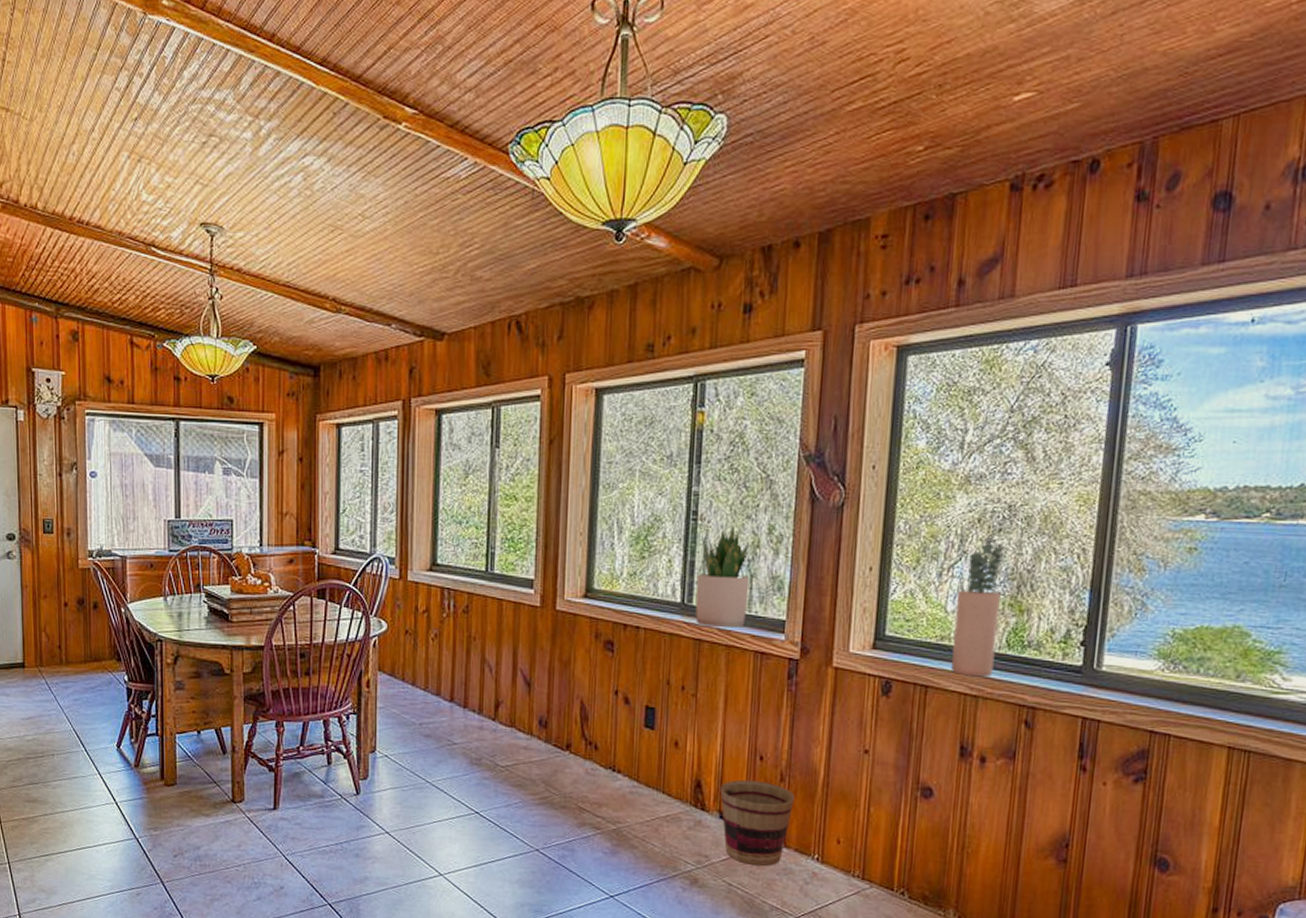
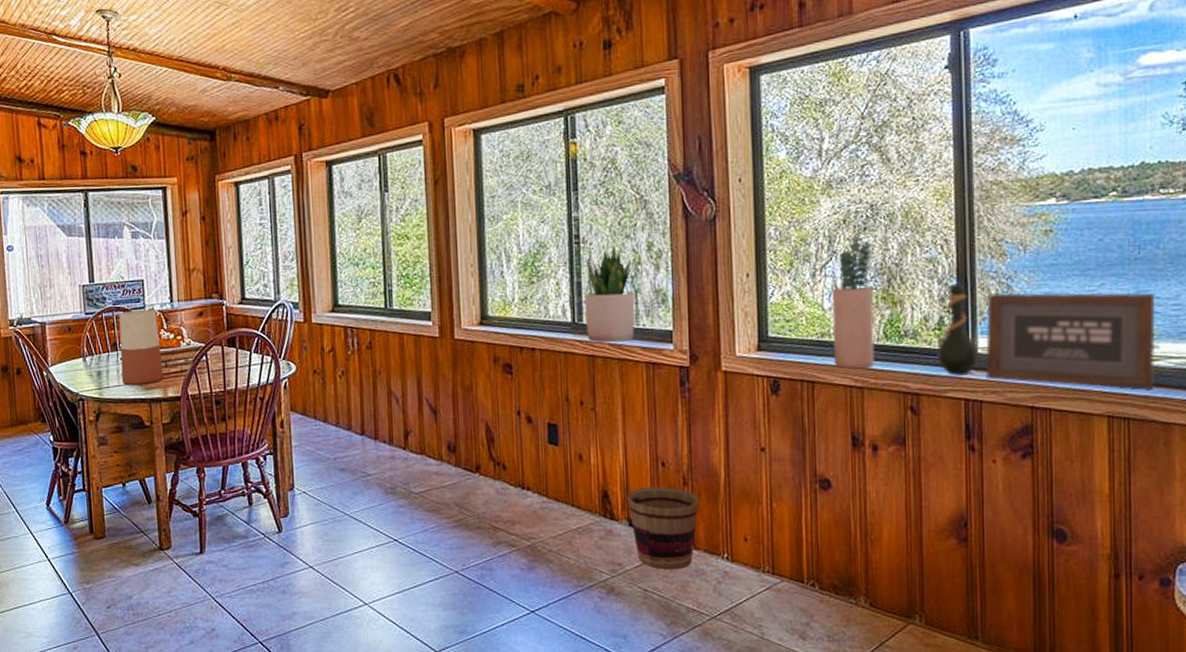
vase: none [204,552,248,631] -> present [119,310,164,386]
decorative bottle: none [1058,596,1104,694] -> present [936,283,979,377]
picture frame: none [1107,610,1296,726] -> present [985,292,1156,392]

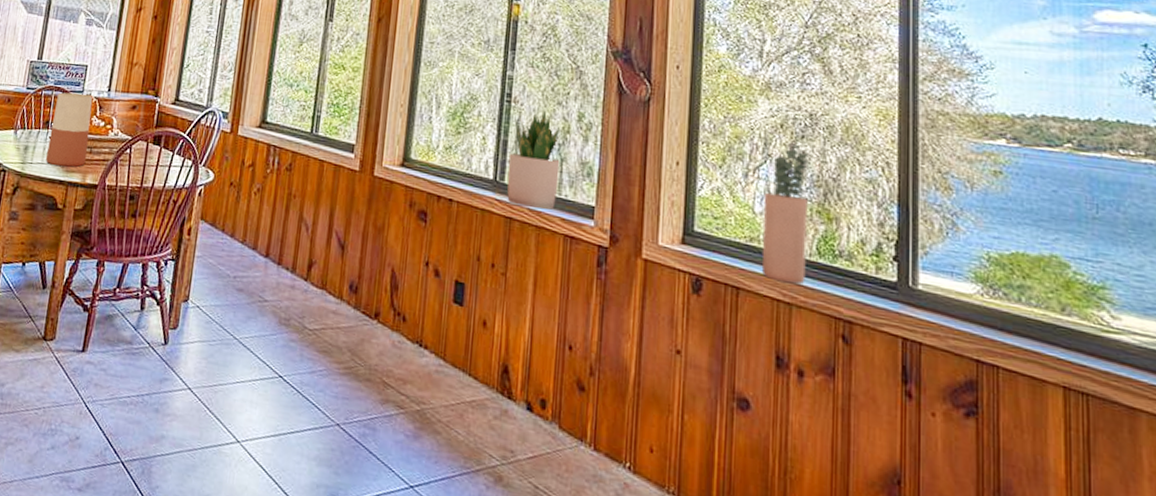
basket: present [627,486,699,569] -> none [527,369,605,470]
decorative bottle: present [936,283,979,377] -> none [873,209,920,312]
picture frame: present [985,292,1156,392] -> none [927,227,1118,368]

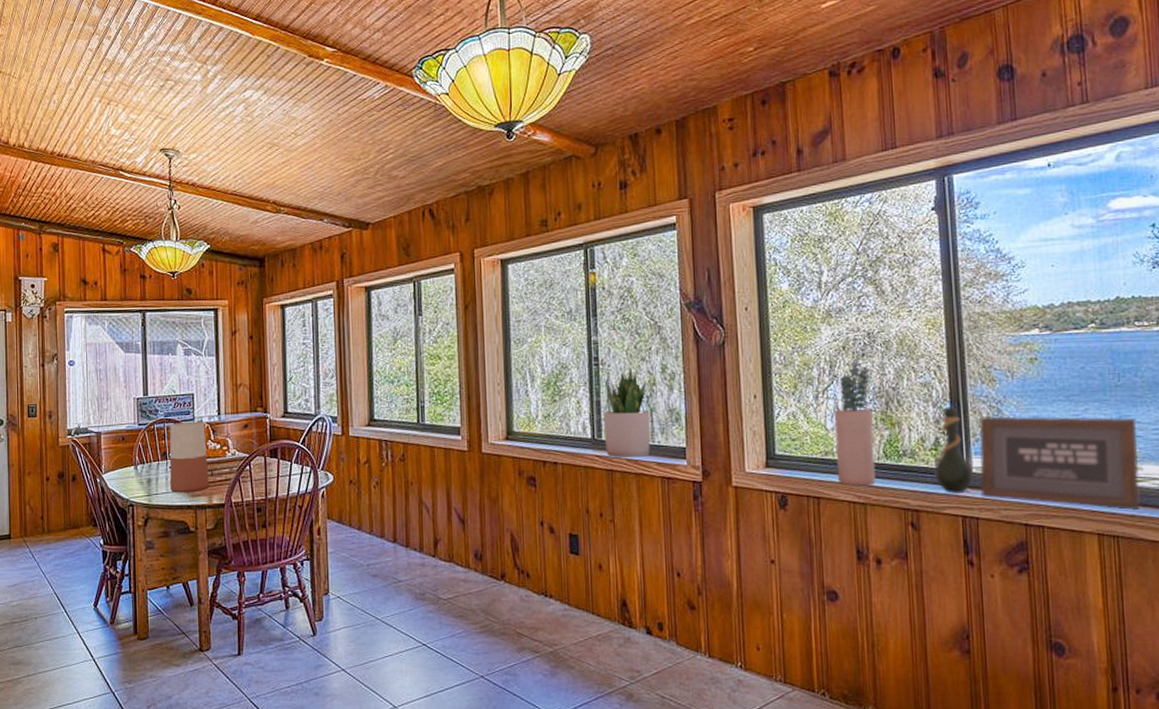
decorative bottle: none [873,209,920,312] -> present [933,407,974,495]
picture frame: none [927,227,1118,368] -> present [978,416,1141,511]

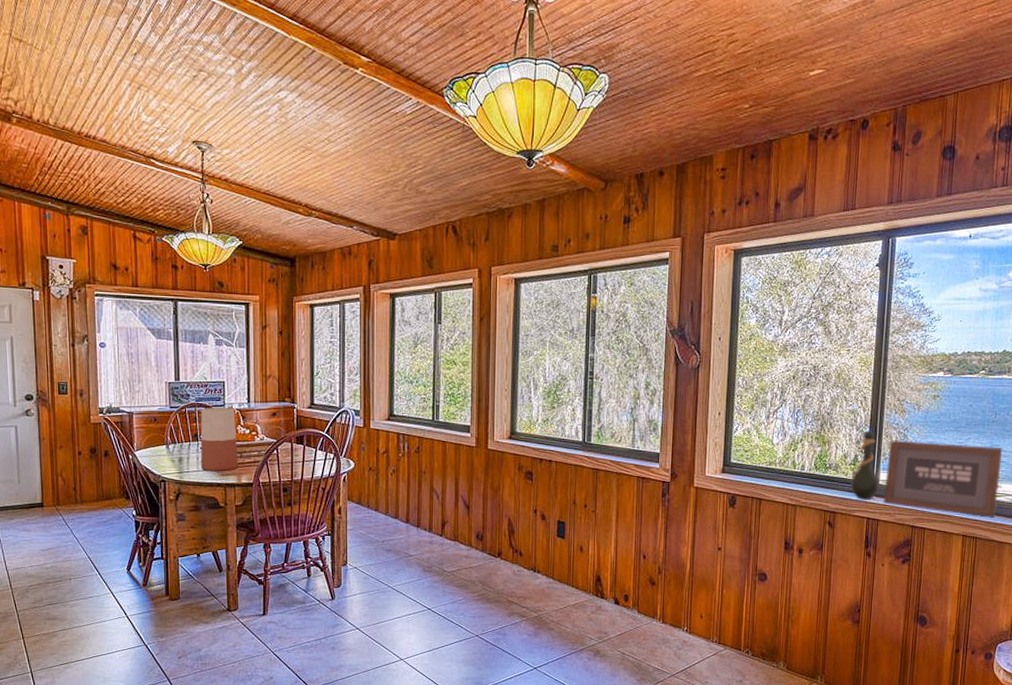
planter: present [603,367,651,459] -> none [593,383,634,460]
vase: present [833,357,876,486] -> none [777,385,812,491]

